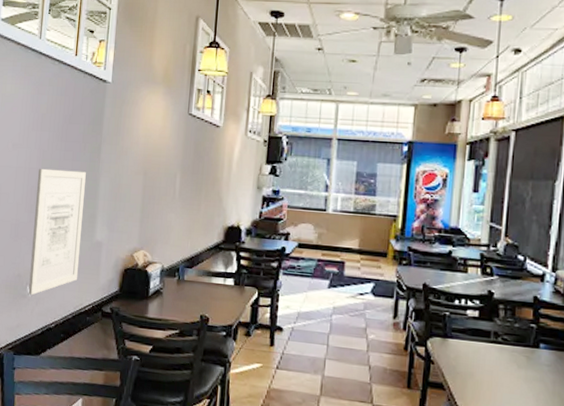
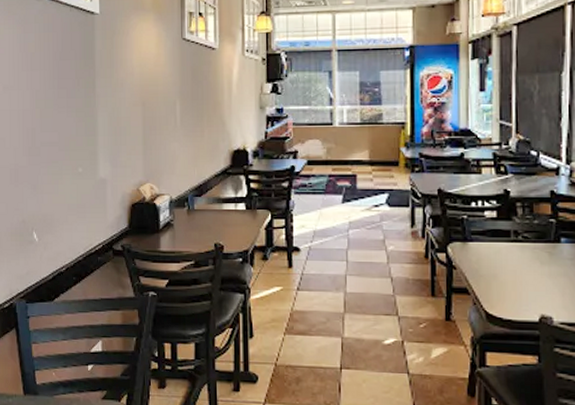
wall art: present [28,168,86,295] -> none [33,108,85,241]

